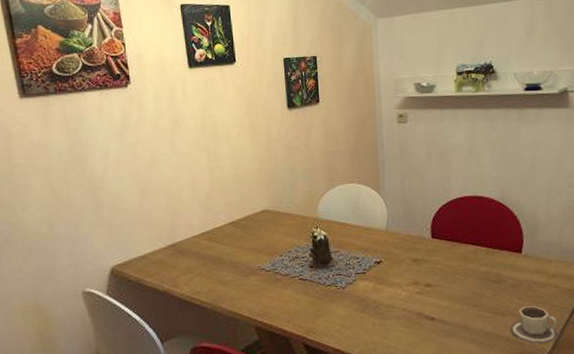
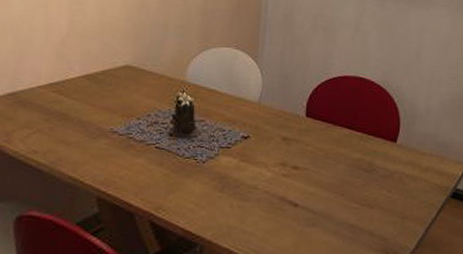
cup: present [510,306,559,344] -> none [375,200,424,242]

